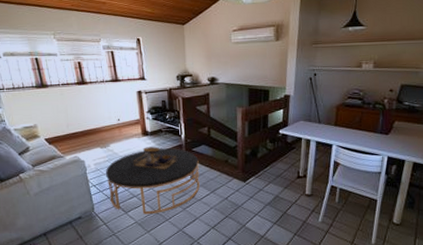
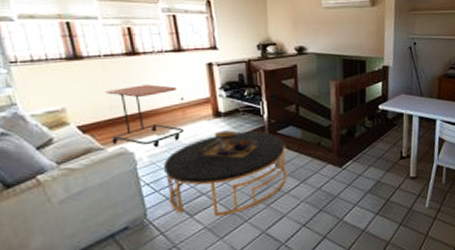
side table: none [63,108,121,158] -> present [105,84,185,148]

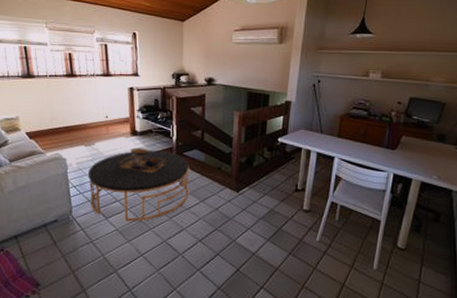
side table: present [105,84,185,148] -> none [48,102,107,157]

